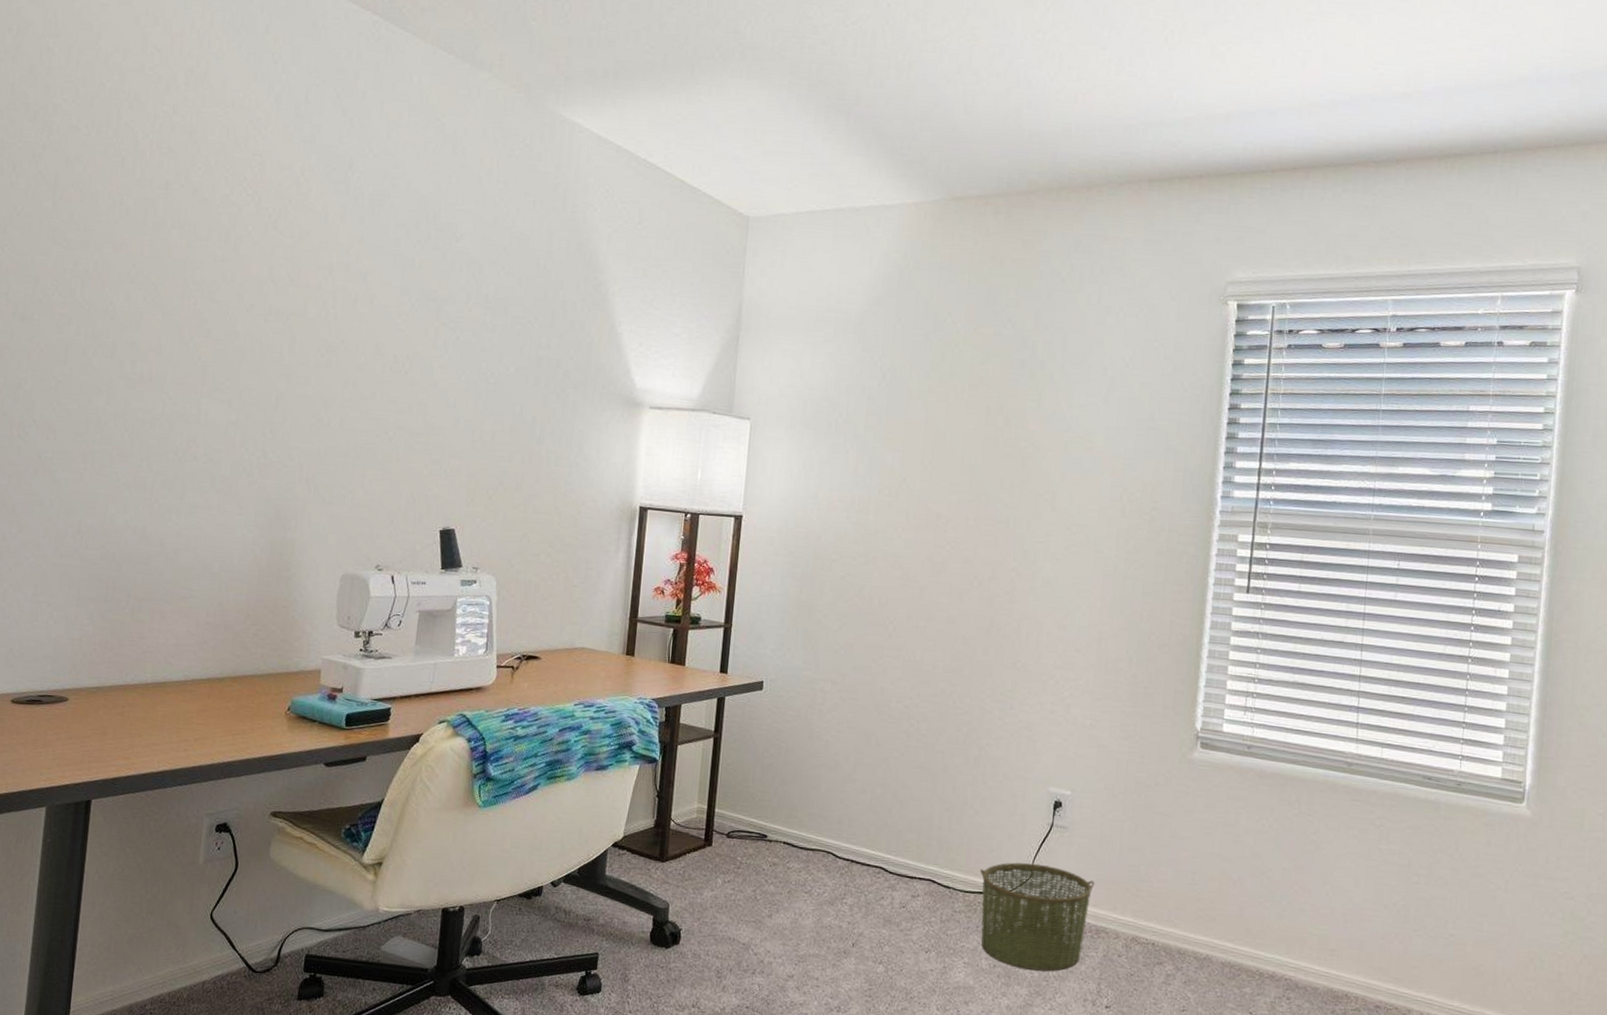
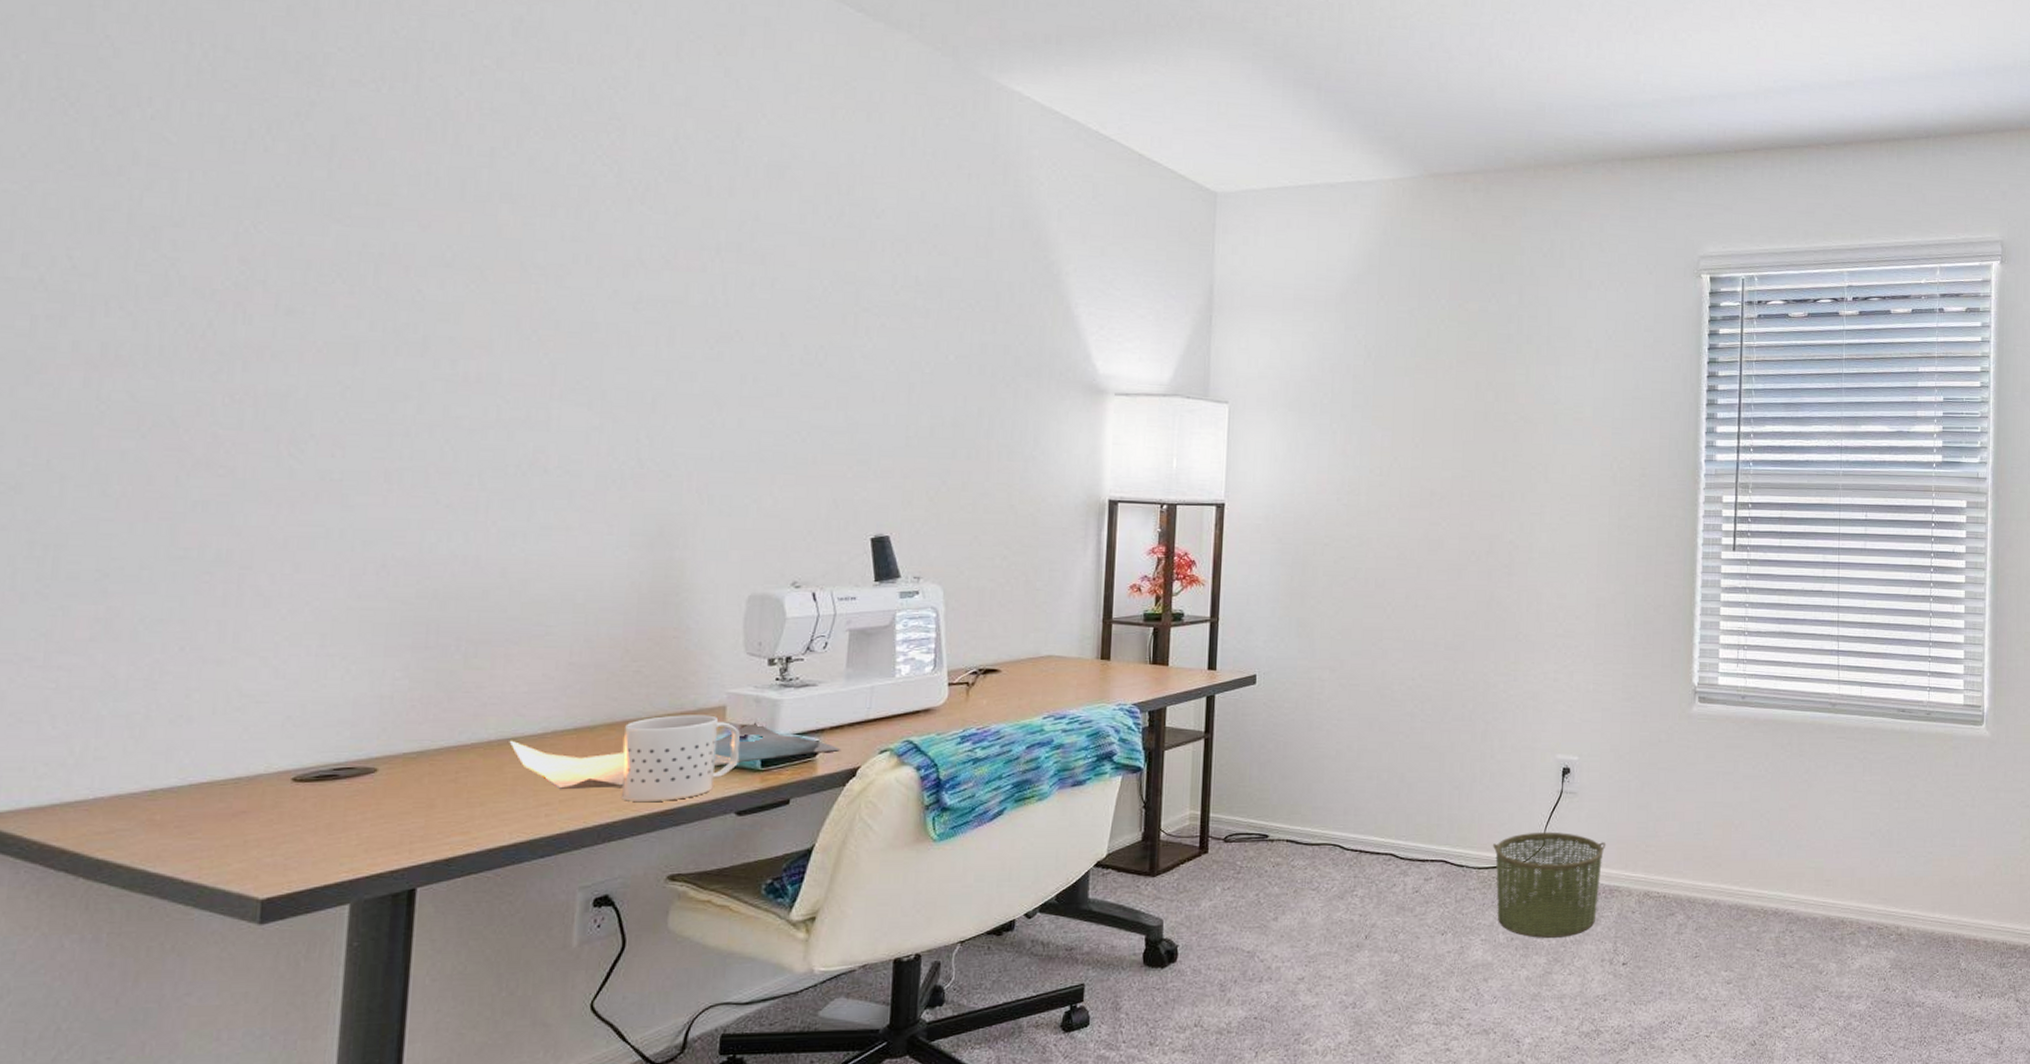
fabric swatch: none [160,684,408,732] -> present [509,722,840,790]
mug: none [239,674,331,748] -> present [621,715,740,803]

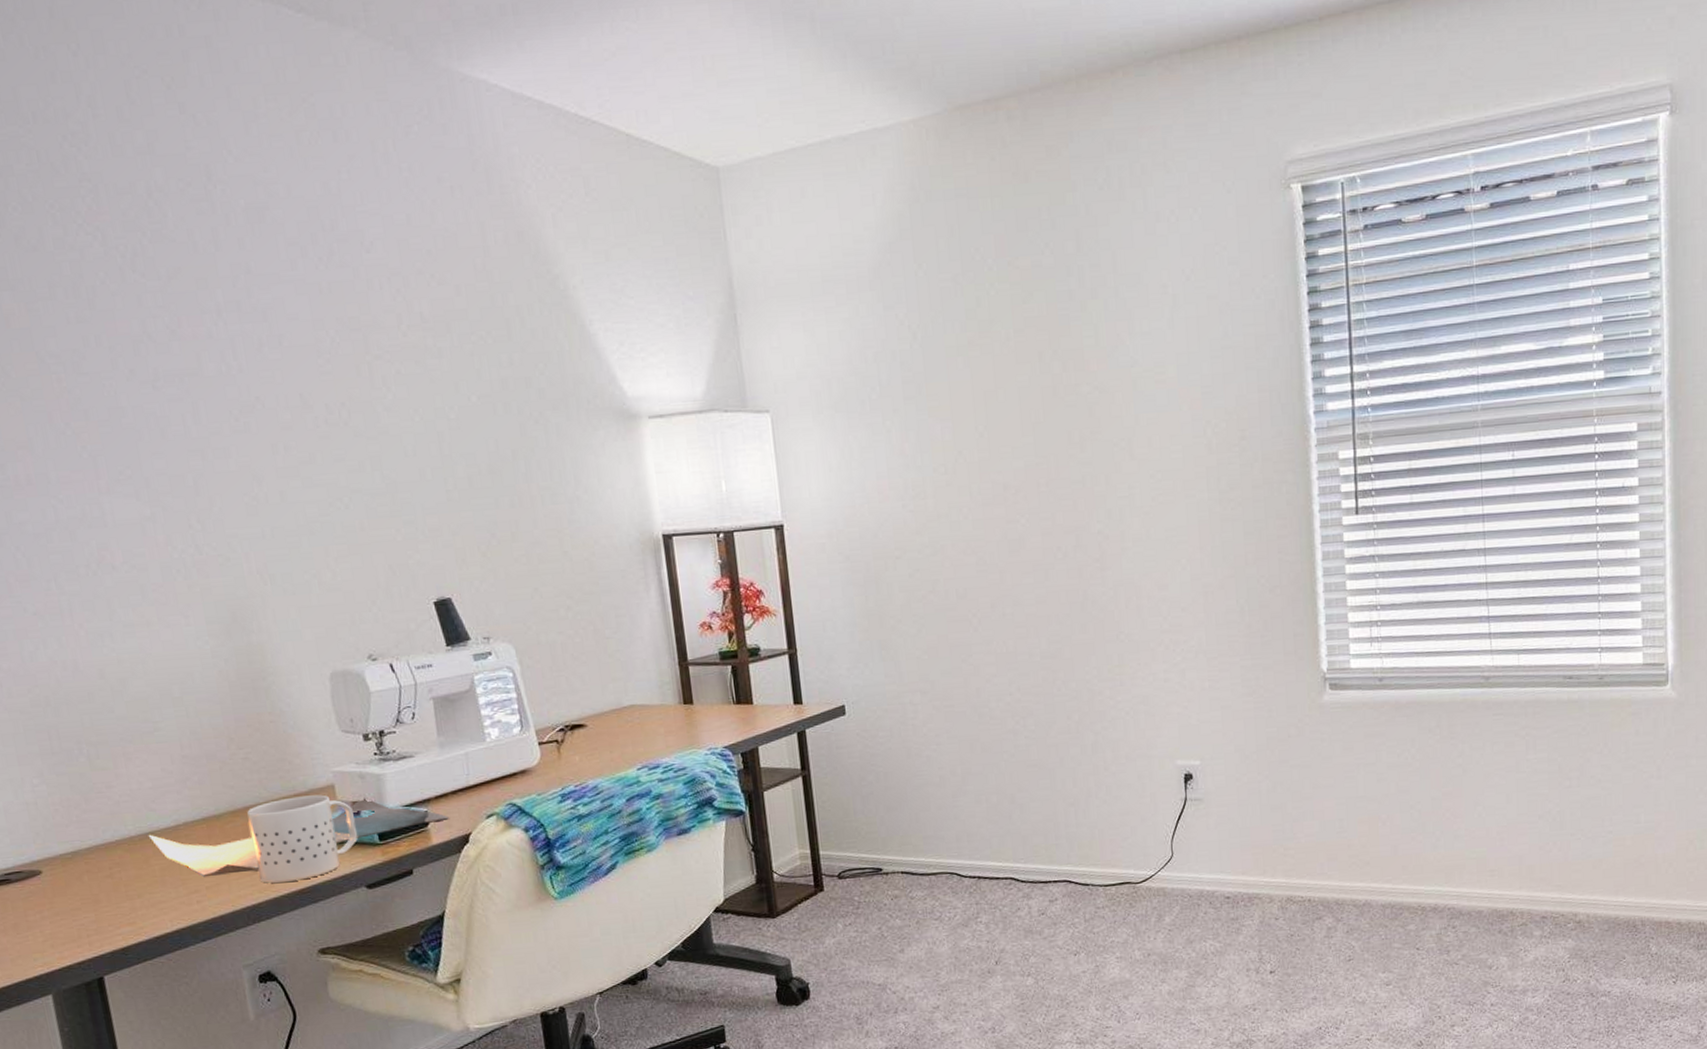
basket: present [1492,831,1606,938] -> none [1116,842,1240,952]

